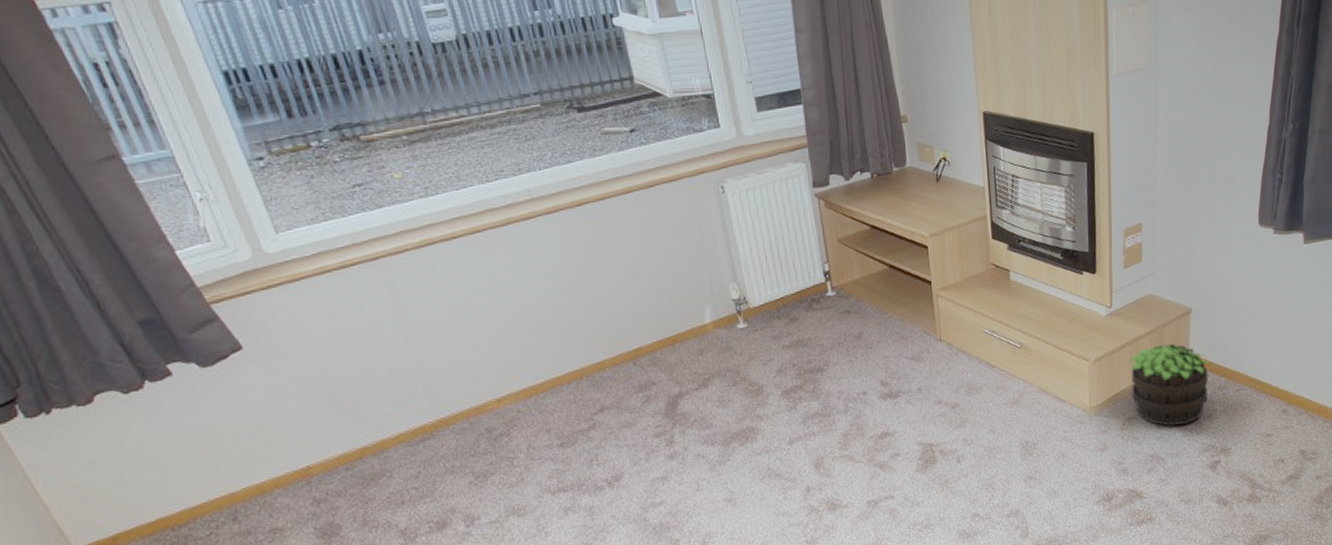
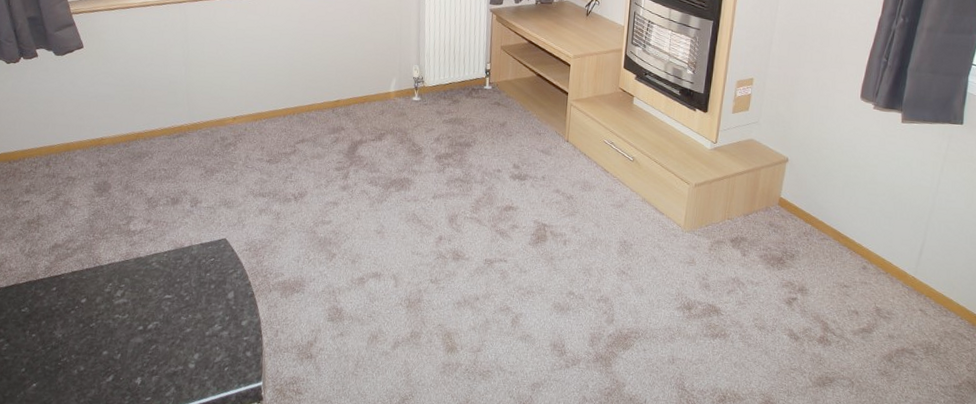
potted plant: present [1130,344,1210,426] -> none [723,183,799,258]

